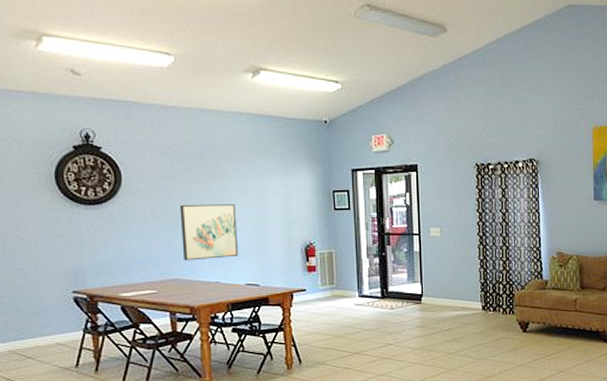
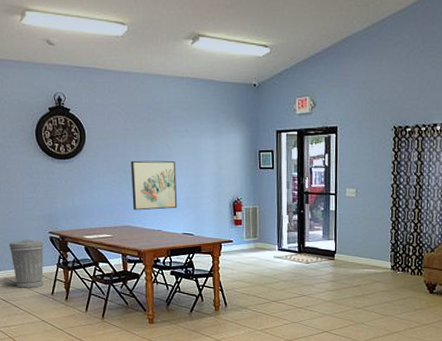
trash can: none [16,302,65,362] -> present [9,239,44,288]

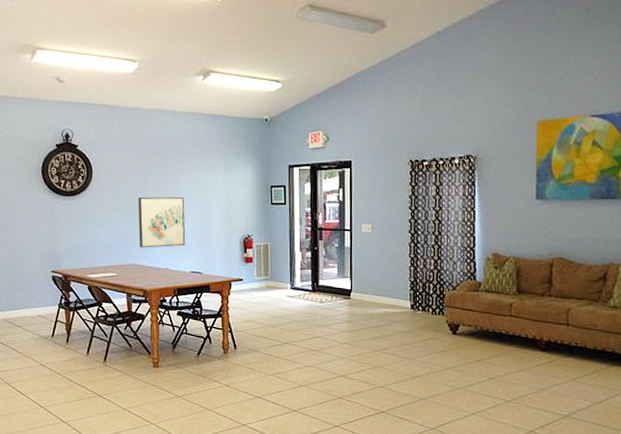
trash can: present [9,239,44,288] -> none [9,279,46,330]

